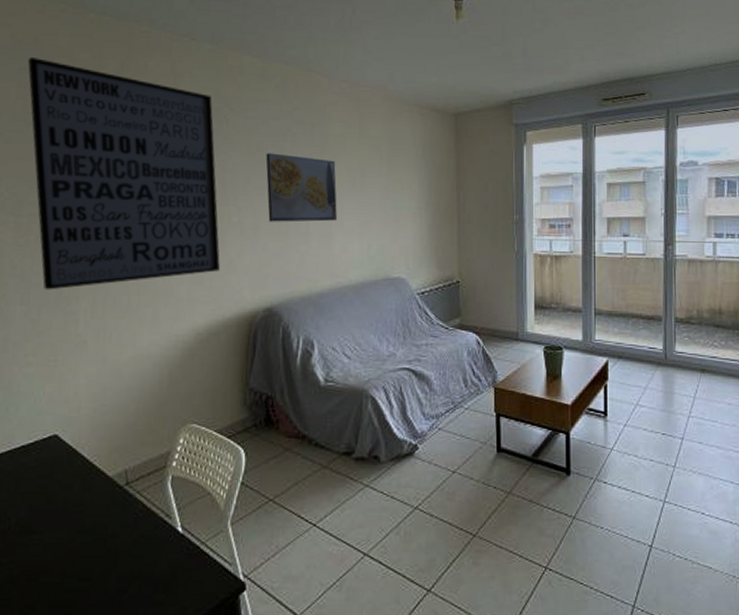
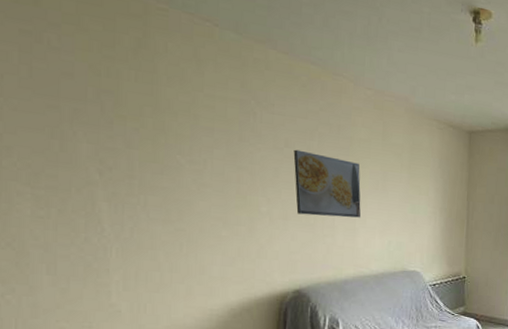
wall art: present [28,57,220,290] -> none [29,19,251,262]

